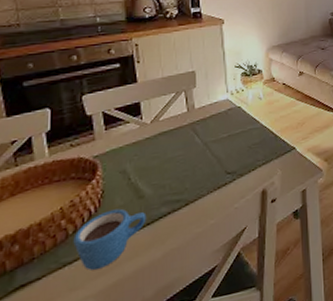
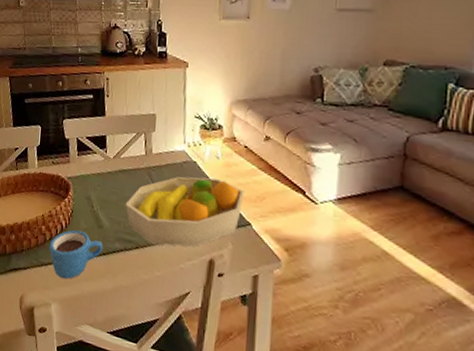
fruit bowl: none [169,116,287,196] -> present [125,176,244,247]

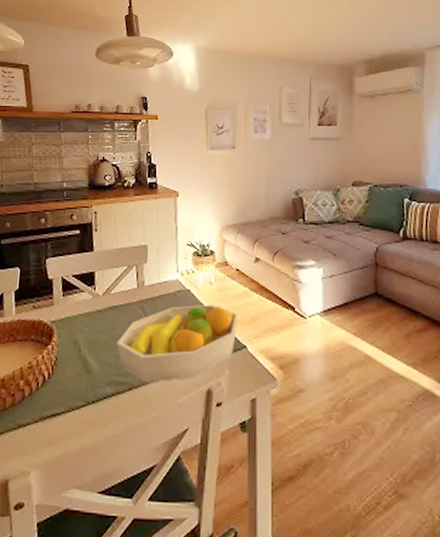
mug: present [49,230,103,279] -> none [28,379,93,438]

